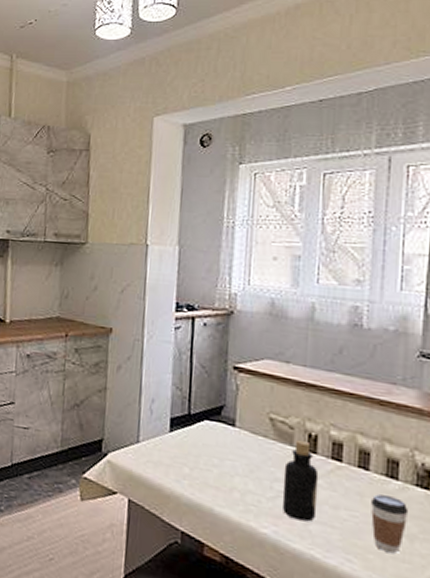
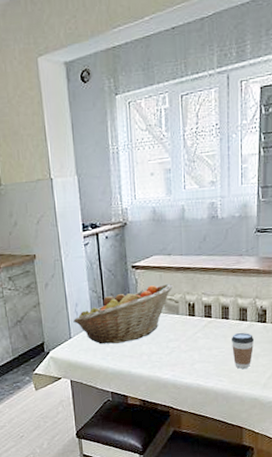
fruit basket: none [145,395,288,468] -> present [73,283,173,345]
bottle: present [281,439,319,522] -> none [174,308,198,364]

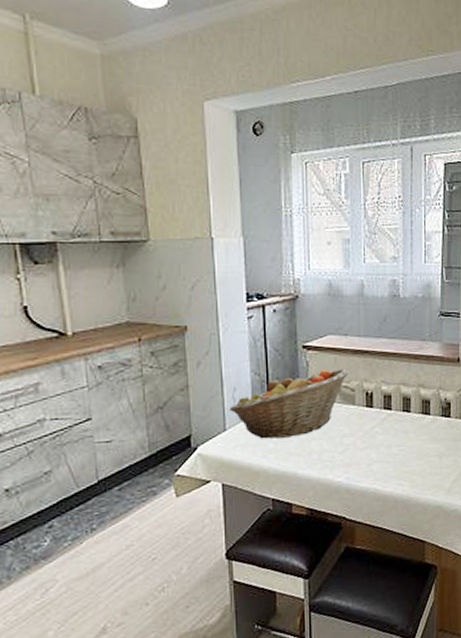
coffee cup: present [232,333,255,370] -> none [413,428,438,472]

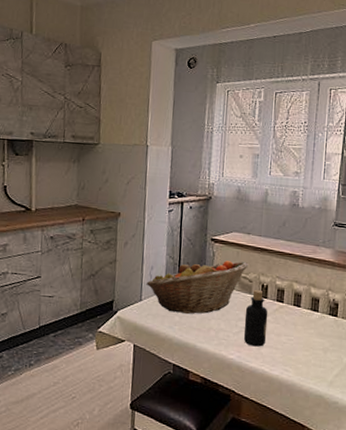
bottle: none [350,398,376,464] -> present [243,289,268,347]

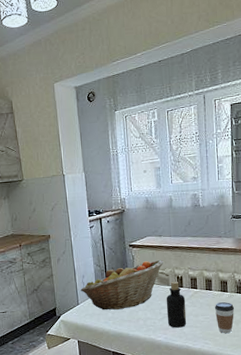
coffee cup: none [301,323,325,363] -> present [215,302,235,334]

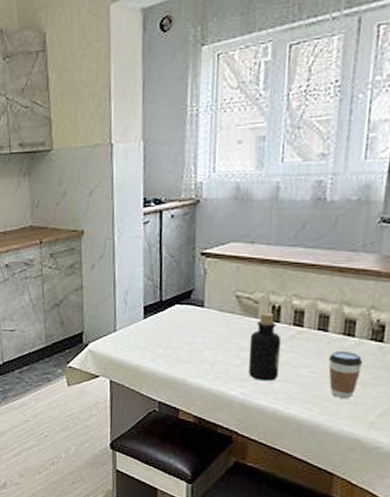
fruit basket: present [80,259,164,310] -> none [121,278,253,344]

